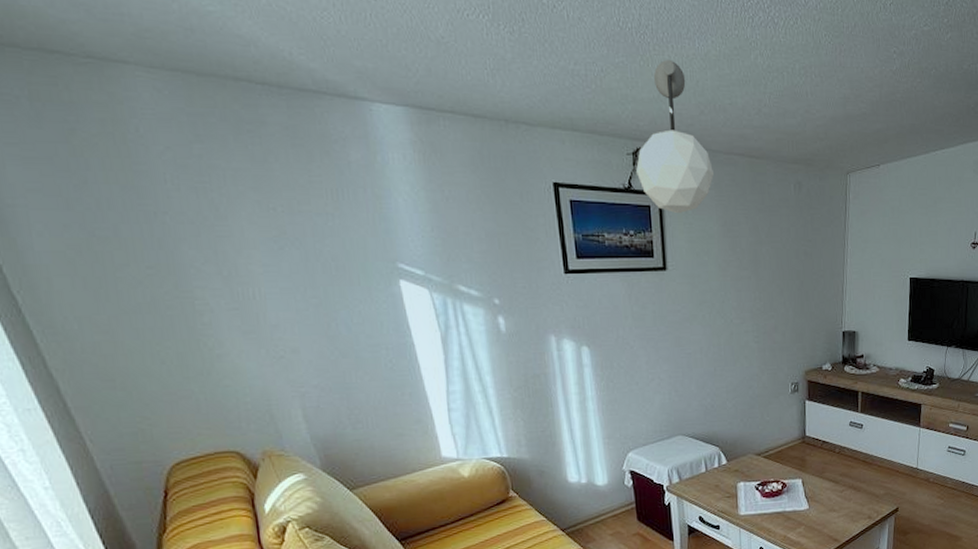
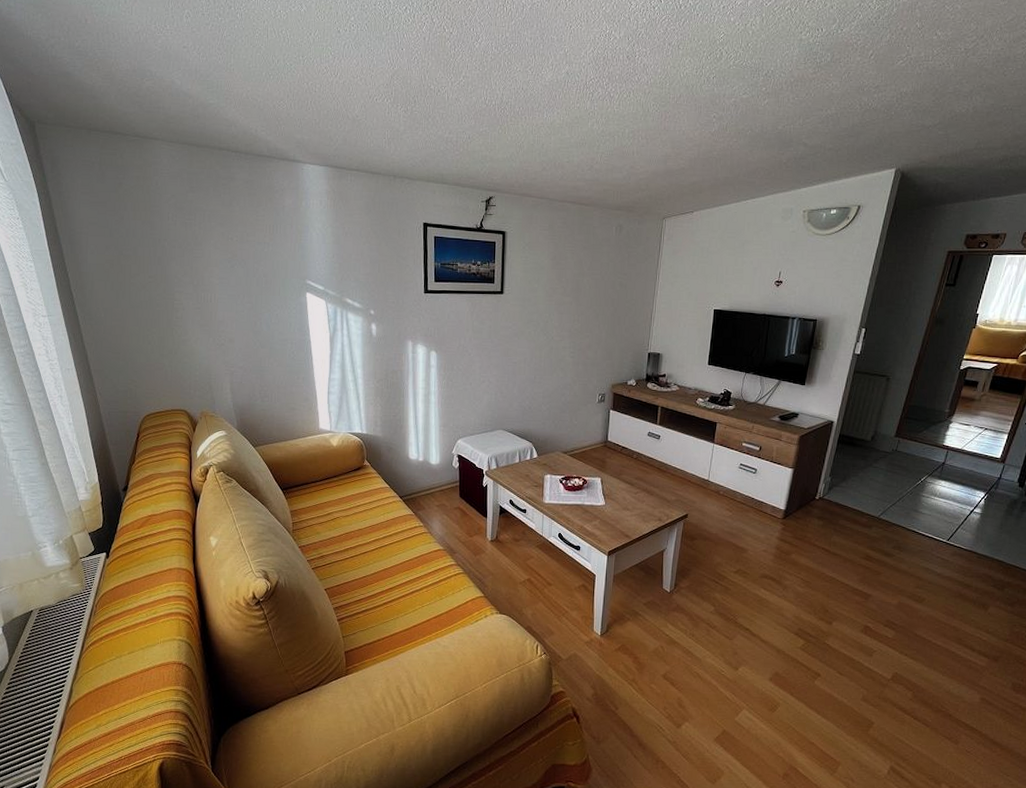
pendant lamp: present [636,59,715,214] -> none [487,128,550,249]

